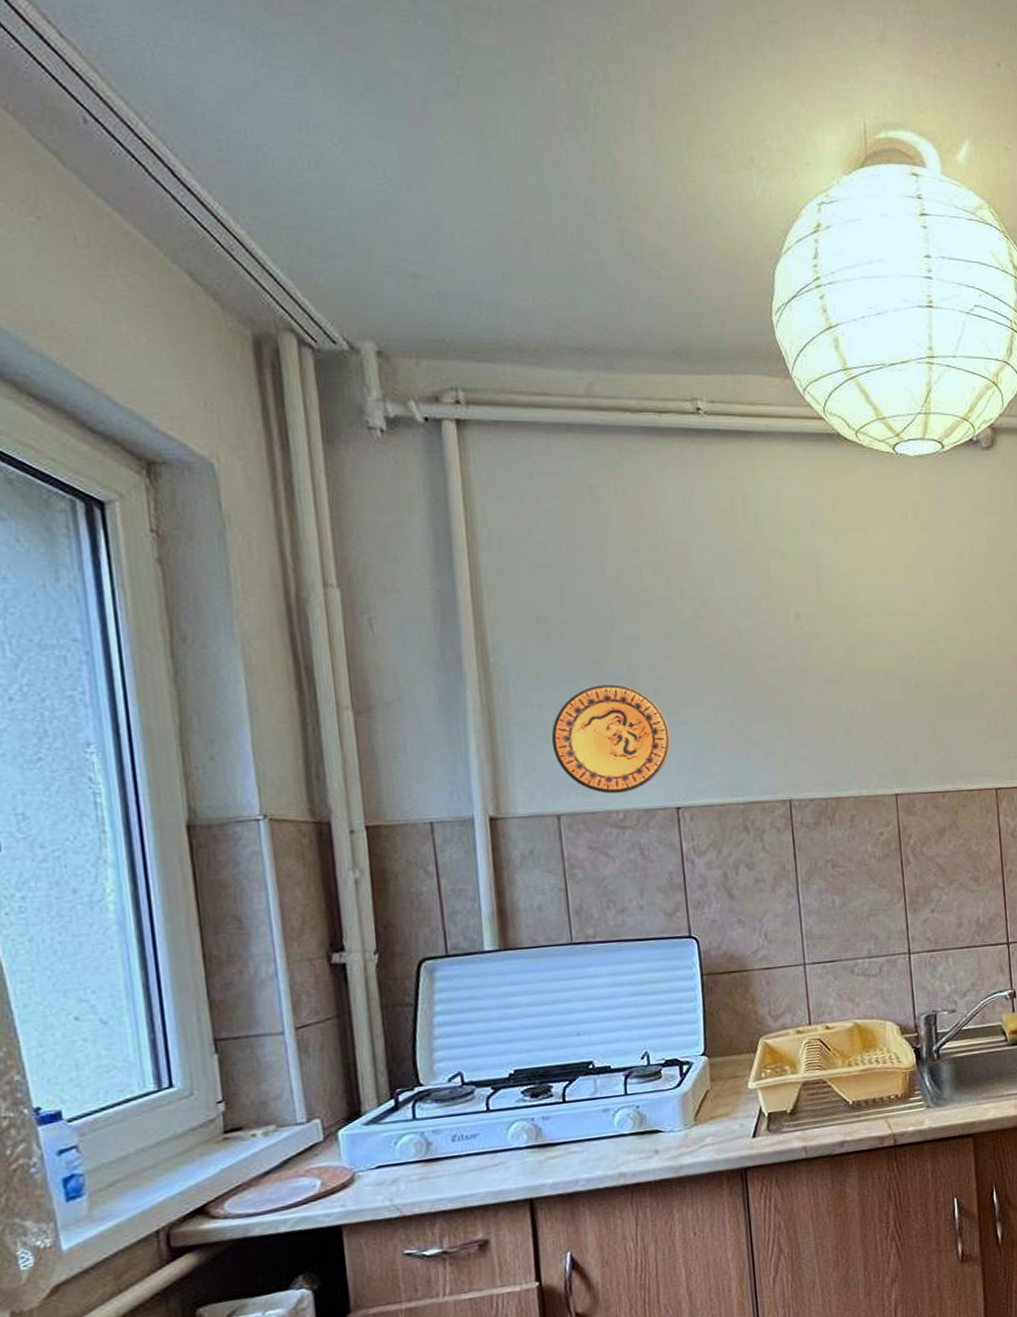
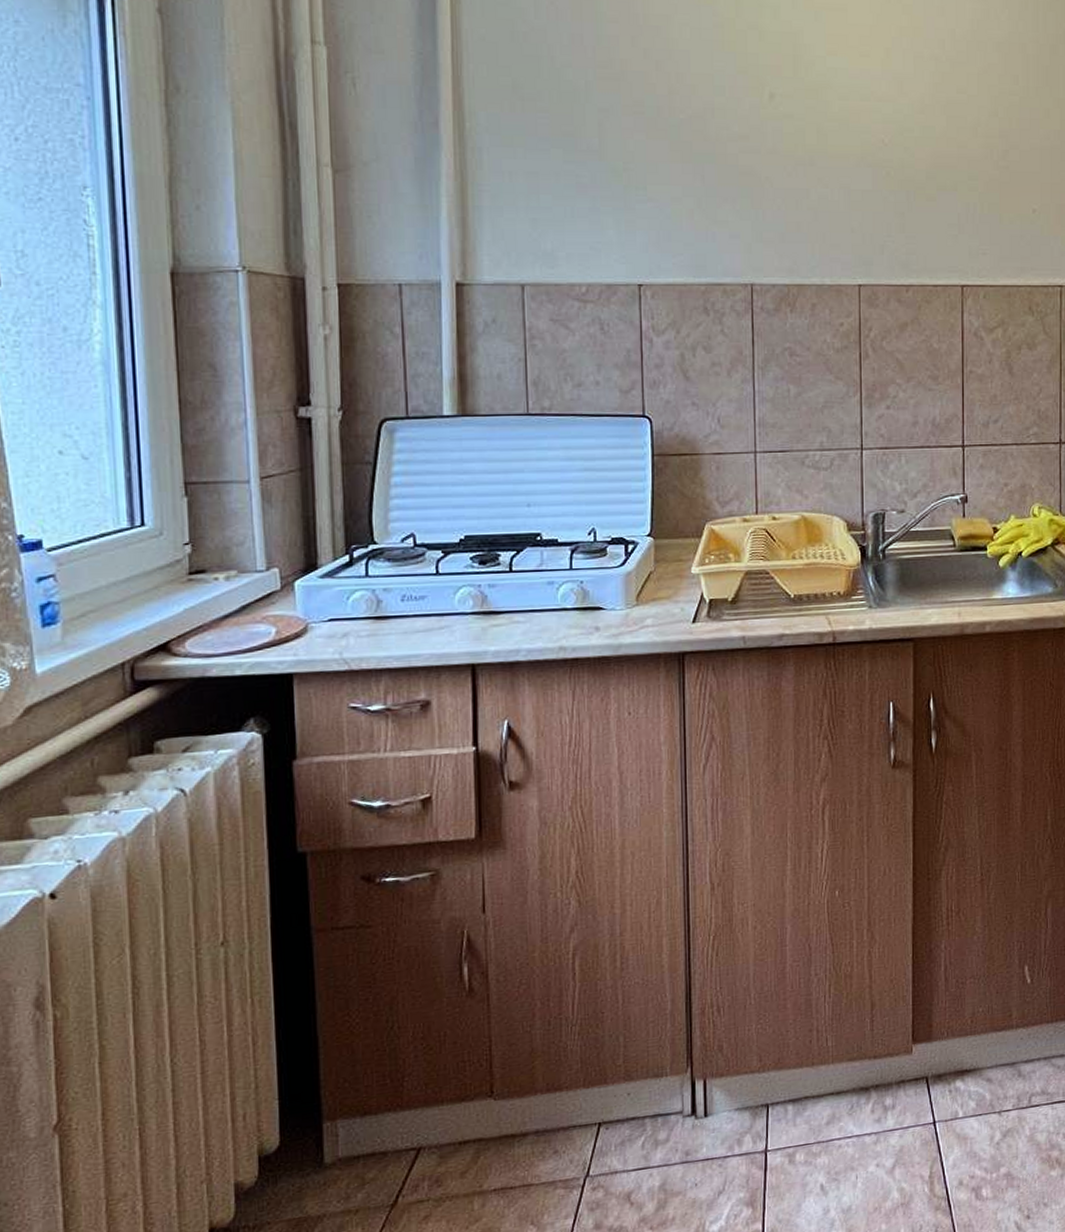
decorative plate: present [551,685,671,794] -> none [520,156,637,267]

